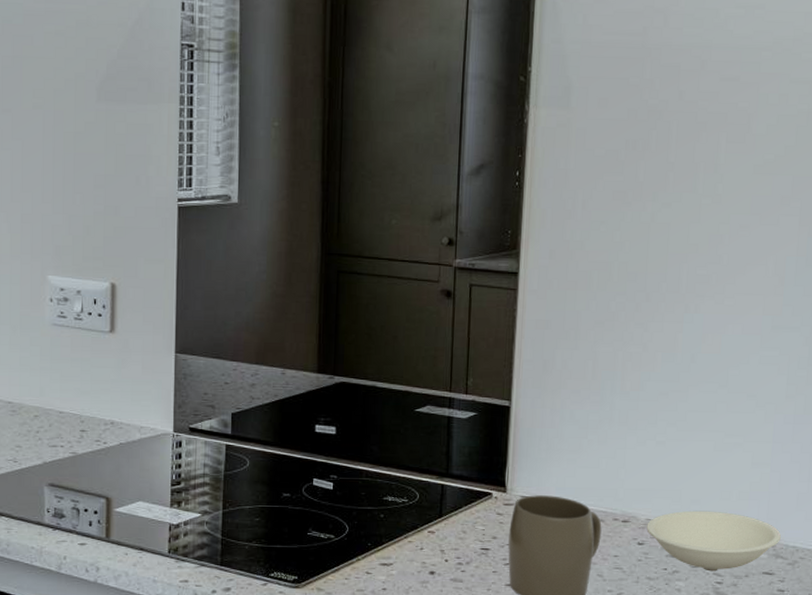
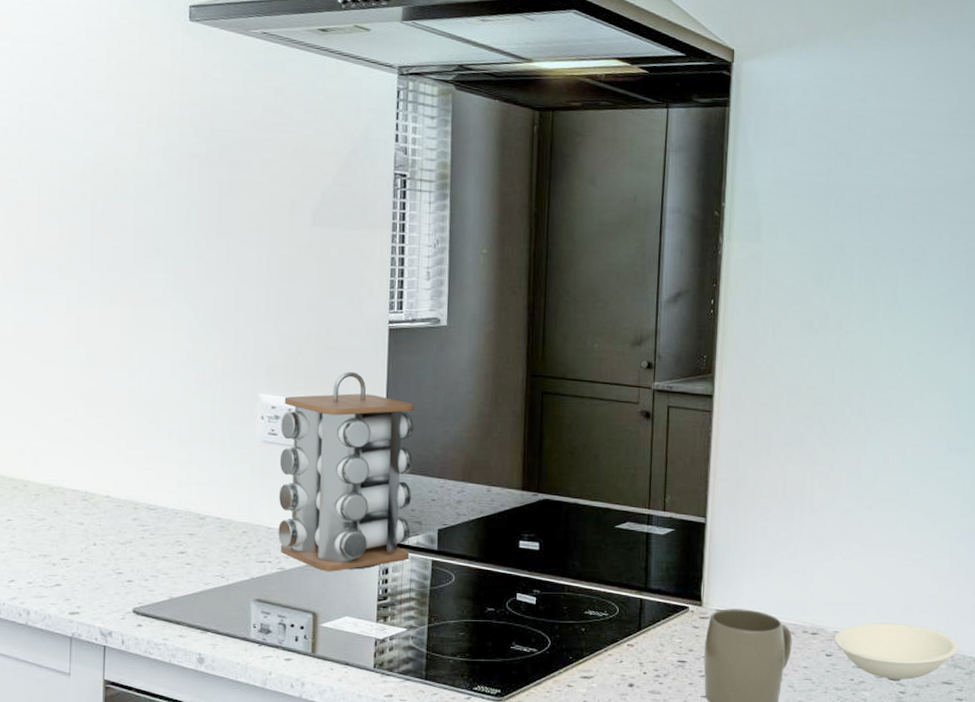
spice rack: none [69,251,206,456] -> present [278,371,415,572]

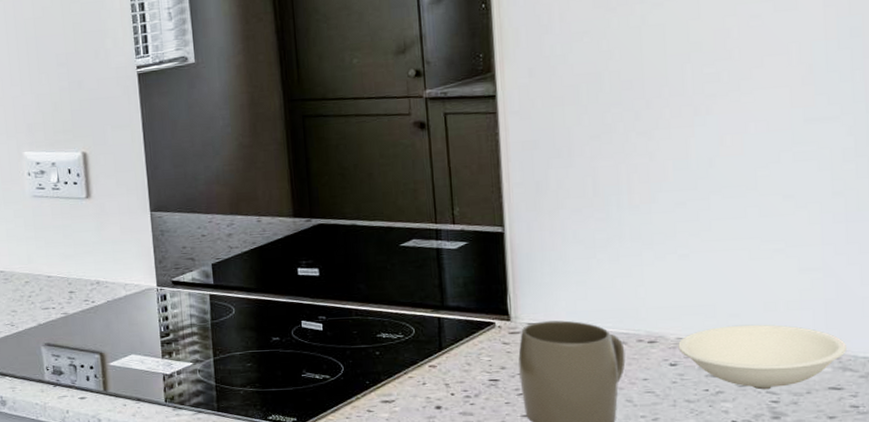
spice rack: present [278,371,415,572] -> none [46,120,186,313]

